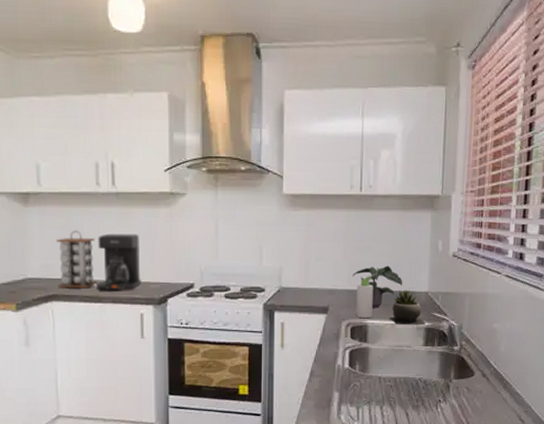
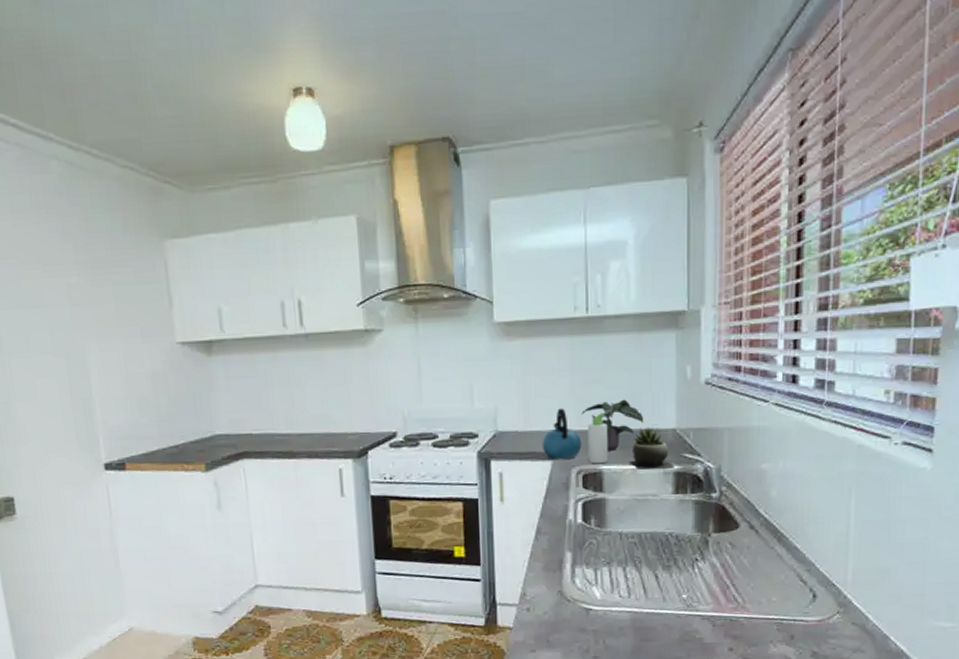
spice rack: present [55,230,96,289] -> none [243,379,289,445]
coffee maker: present [96,233,141,290] -> none [287,379,338,444]
kettle: none [318,270,352,314] -> present [542,408,582,460]

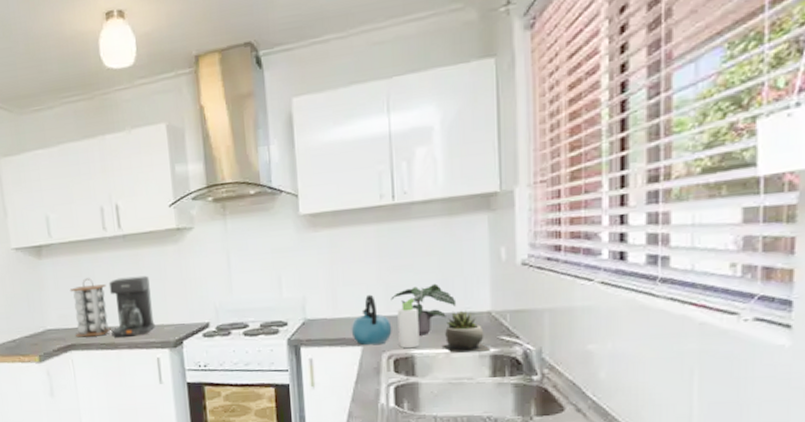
spice rack: none [243,379,289,445] -> present [69,278,111,338]
coffee maker: none [287,379,338,444] -> present [108,275,155,337]

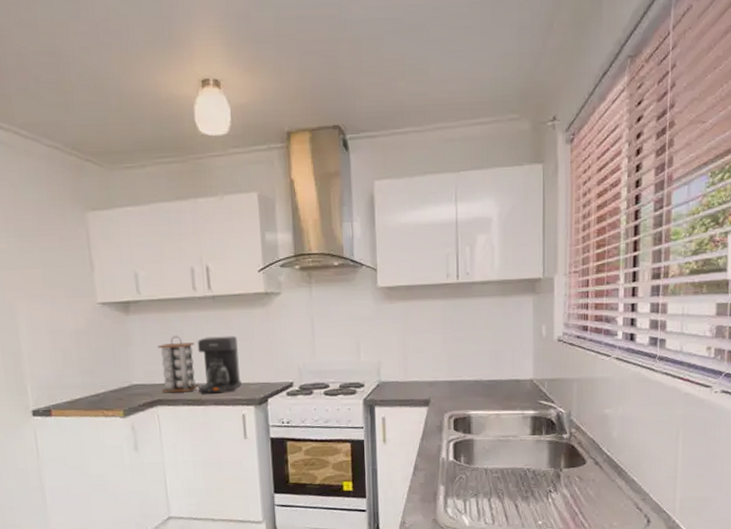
kettle: present [351,294,392,346] -> none [419,361,453,407]
potted plant: present [391,283,457,336] -> none [453,354,506,399]
bottle: present [397,295,421,349] -> none [458,363,478,410]
succulent plant: present [441,310,491,353] -> none [493,377,532,414]

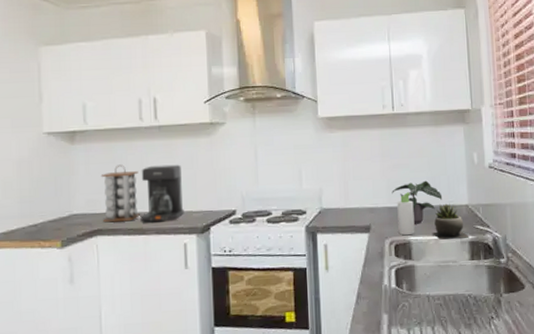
potted plant: none [453,354,506,399] -> present [392,180,443,224]
bottle: none [458,363,478,410] -> present [397,189,415,236]
succulent plant: none [493,377,532,414] -> present [432,203,469,240]

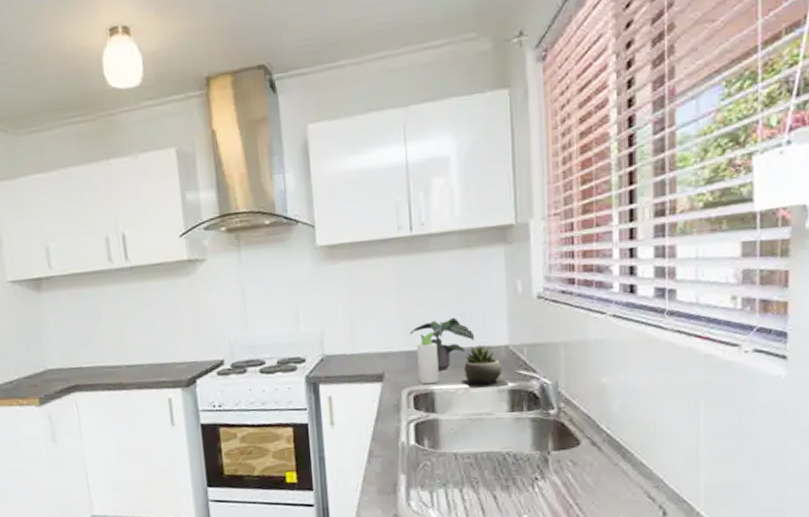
spice rack: present [100,164,140,223] -> none [72,313,118,378]
coffee maker: present [140,164,184,222] -> none [115,310,166,376]

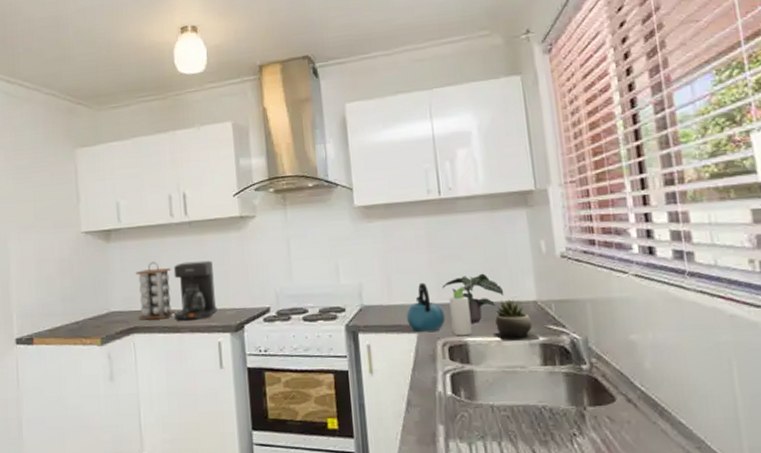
spice rack: none [72,313,118,378] -> present [135,262,174,320]
coffee maker: none [115,310,166,376] -> present [173,260,217,320]
kettle: none [370,329,412,382] -> present [406,282,446,333]

